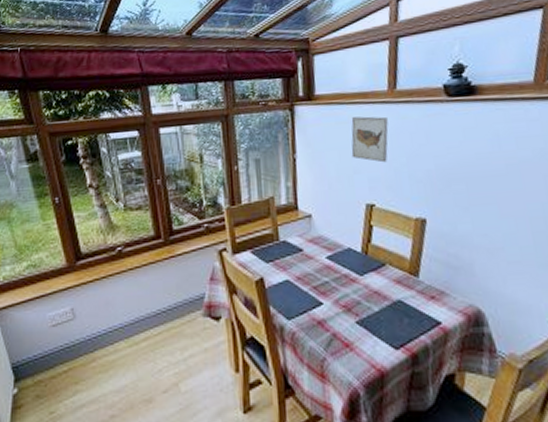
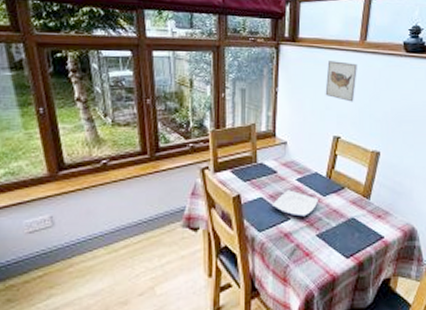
plate: none [301,270,355,301] -> present [273,190,318,217]

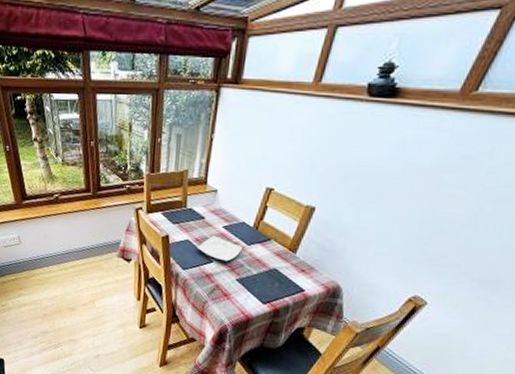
wall art: present [325,61,357,102] -> none [263,106,305,153]

